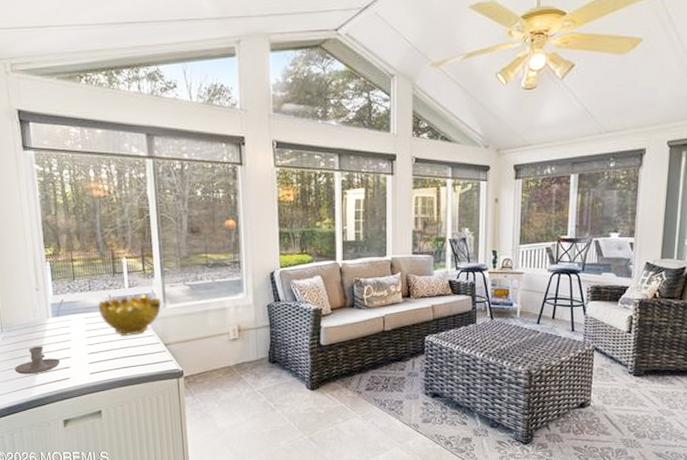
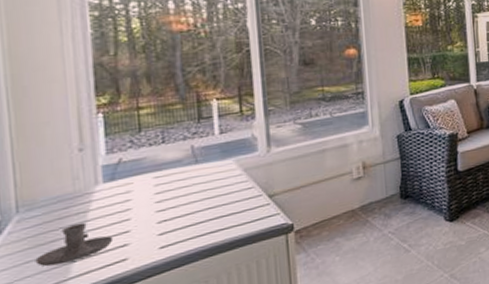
decorative bowl: present [98,294,162,336] -> none [174,139,265,194]

